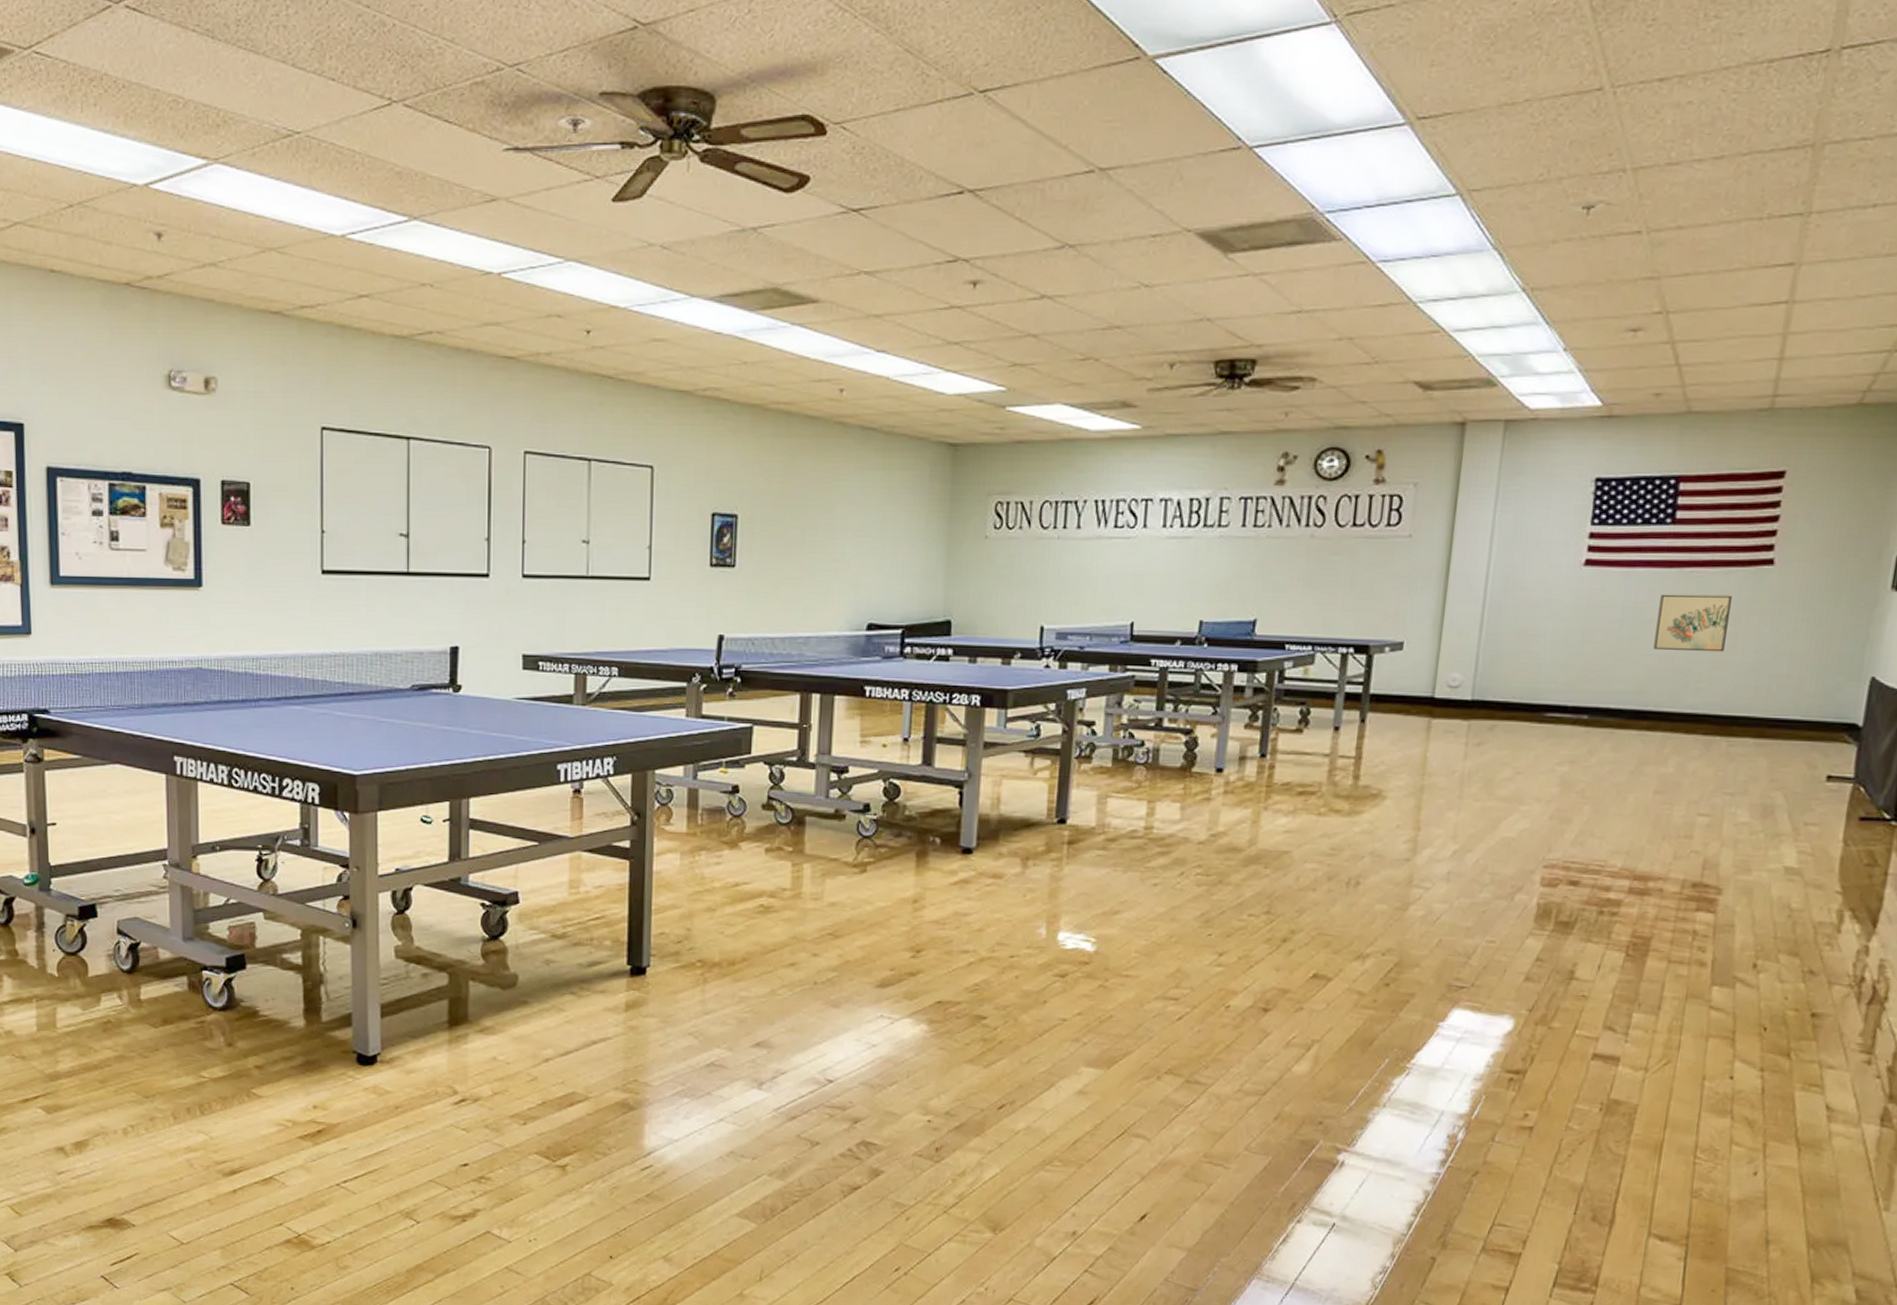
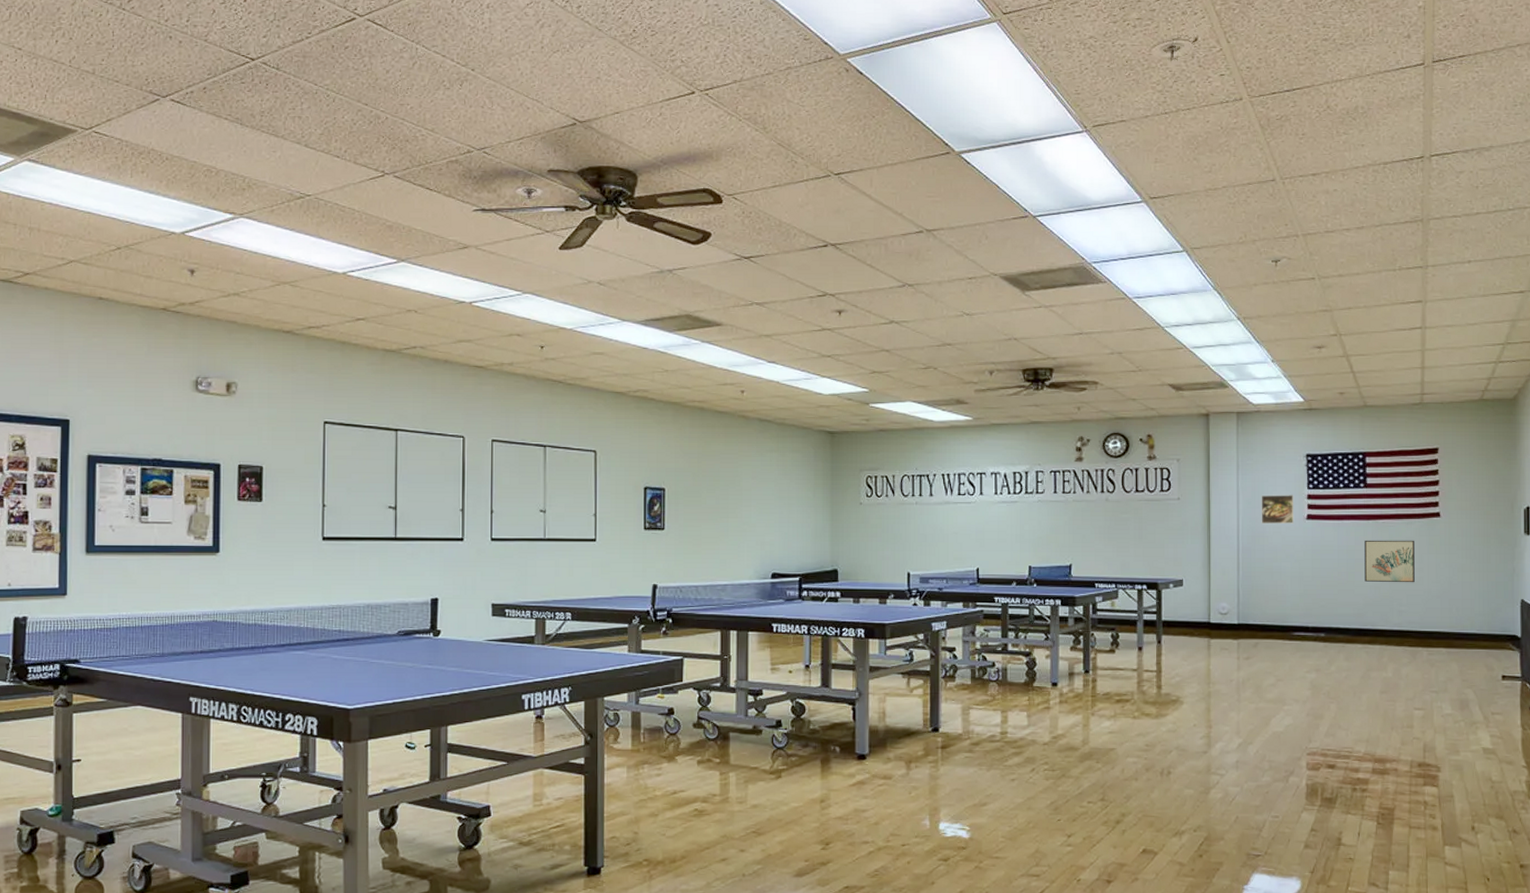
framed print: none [1520,532,1571,571] -> present [1261,495,1294,524]

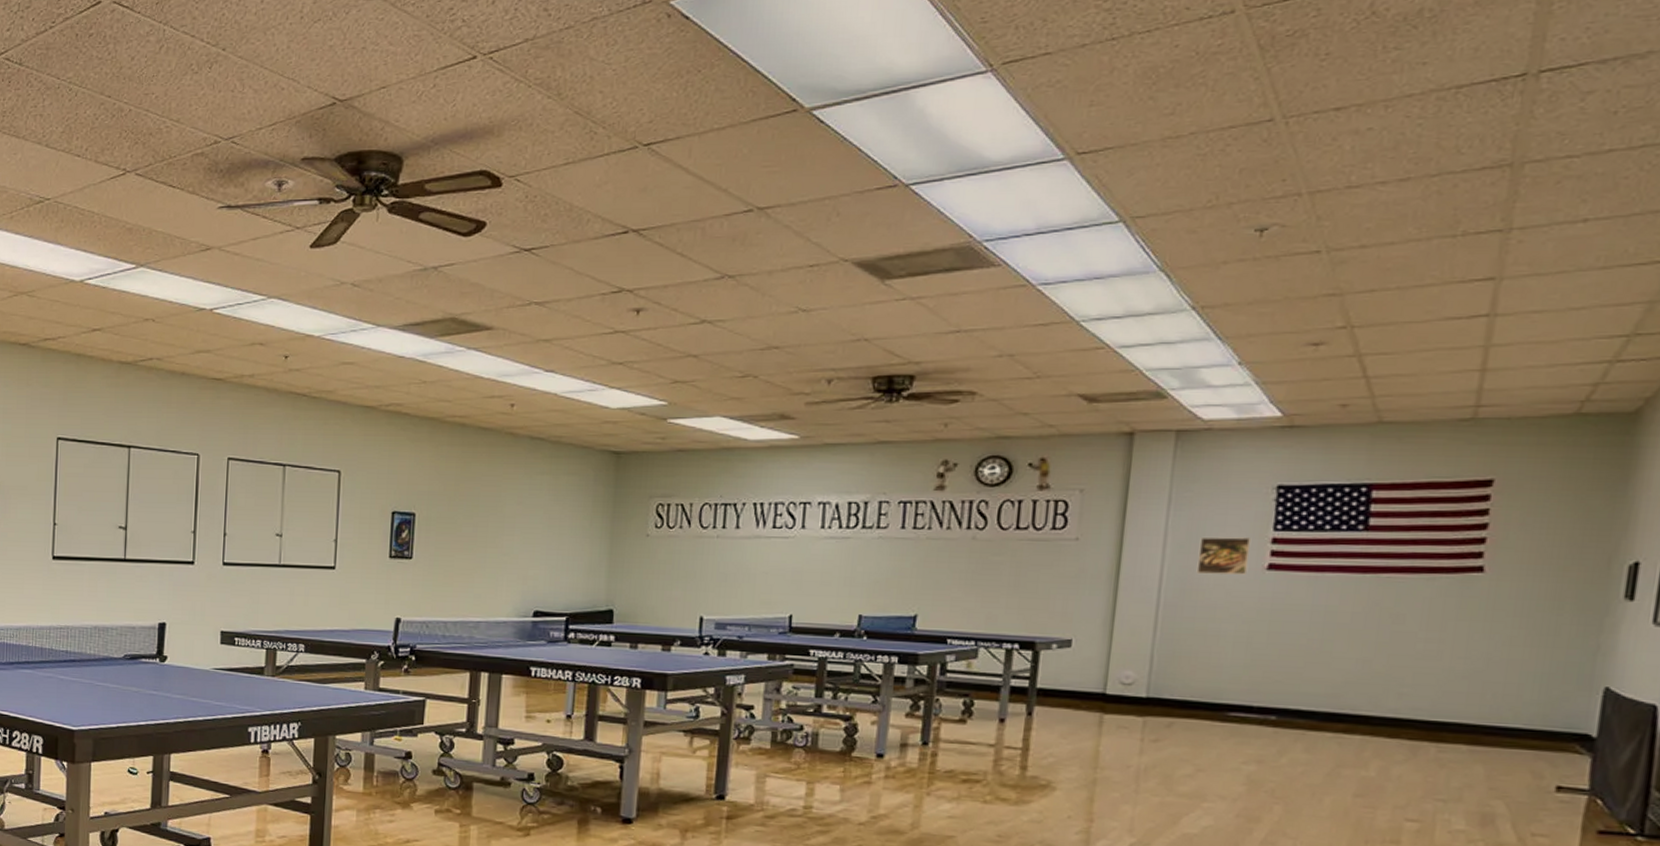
wall art: present [1364,540,1415,583] -> none [1348,599,1436,658]

